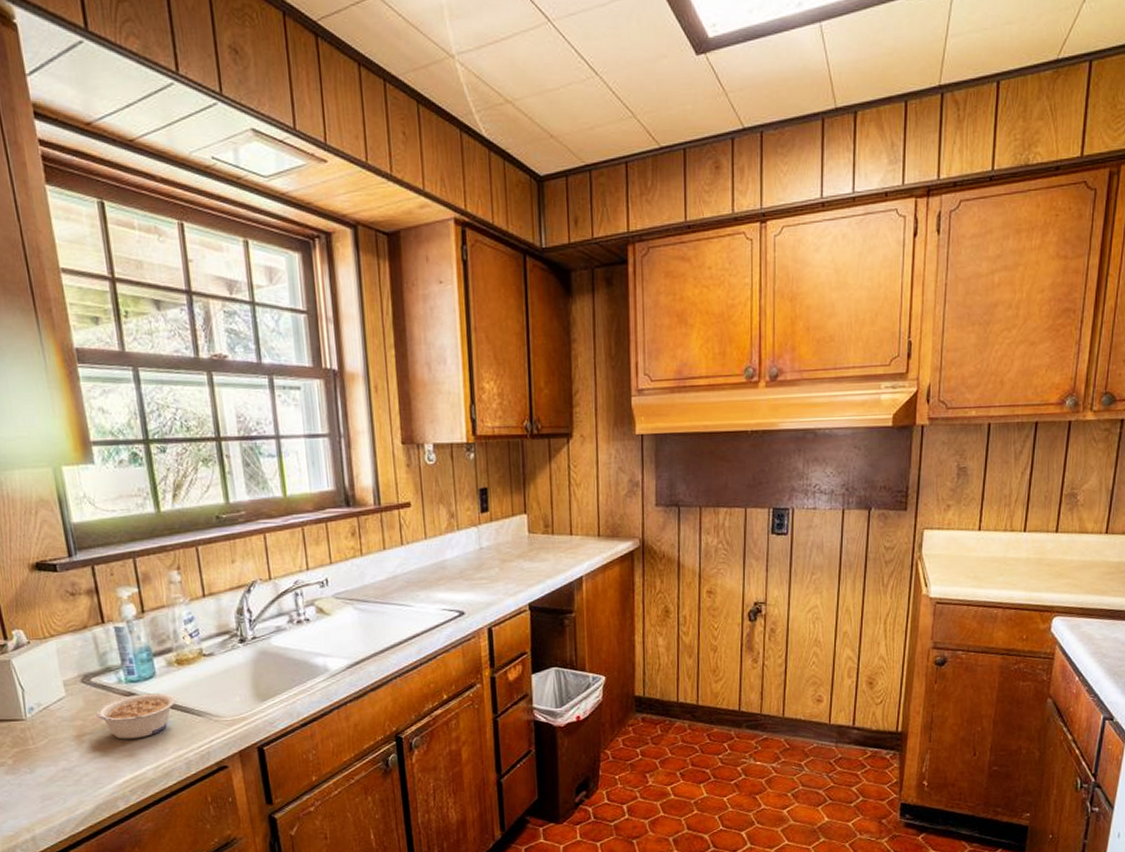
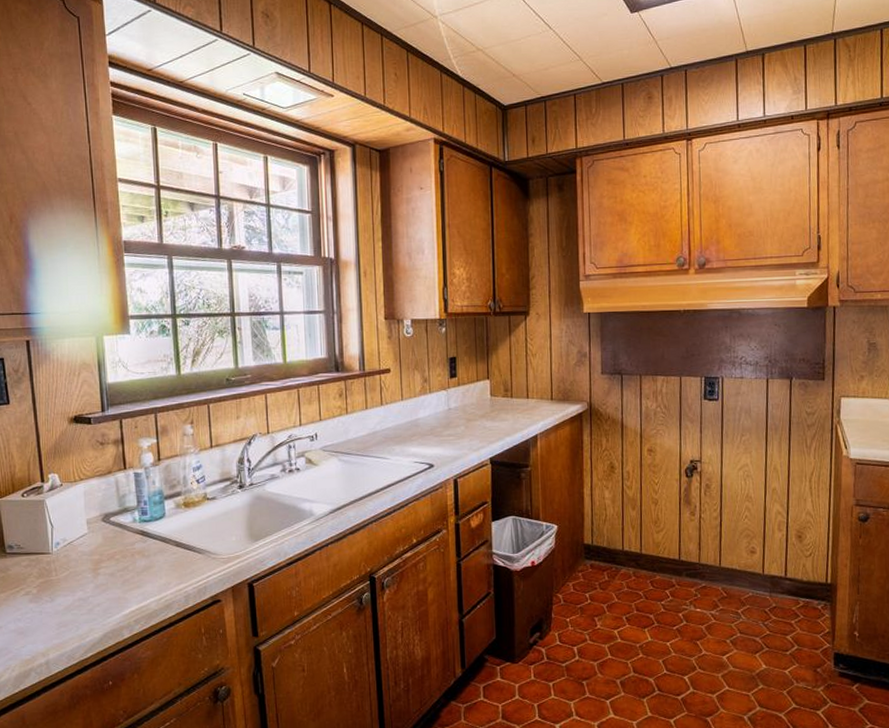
legume: present [96,693,176,739] -> none [112,532,181,573]

